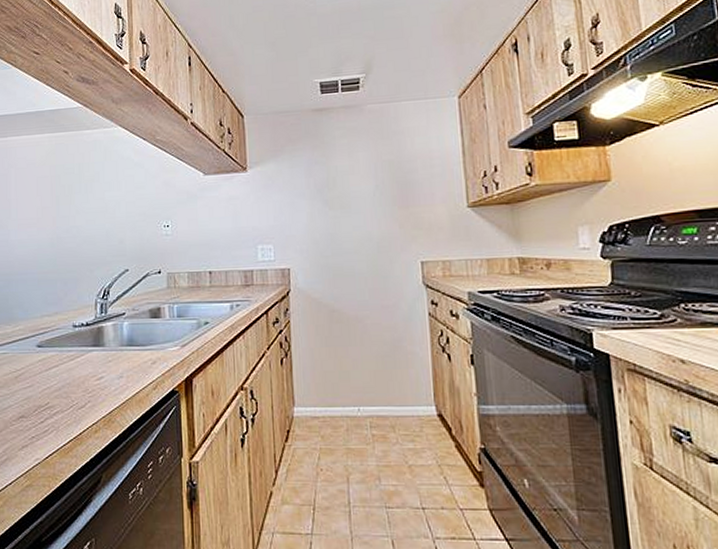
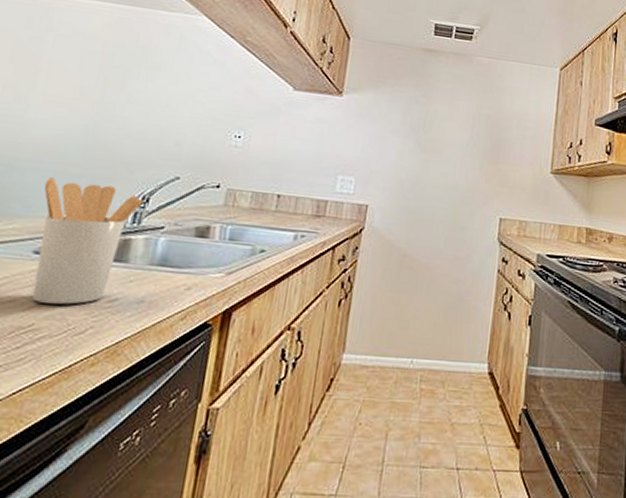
utensil holder: none [33,284,105,385] -> present [32,176,143,305]

